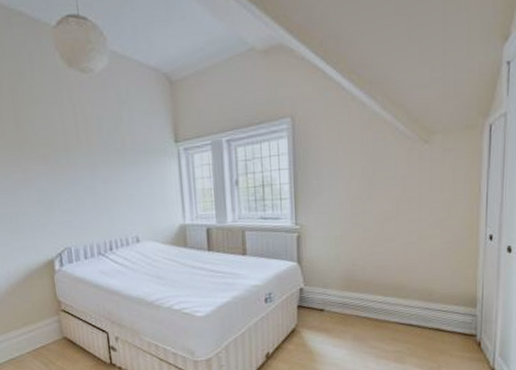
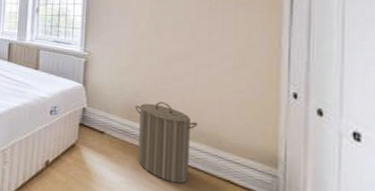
laundry hamper: none [352,266,411,343] -> present [135,102,198,184]

